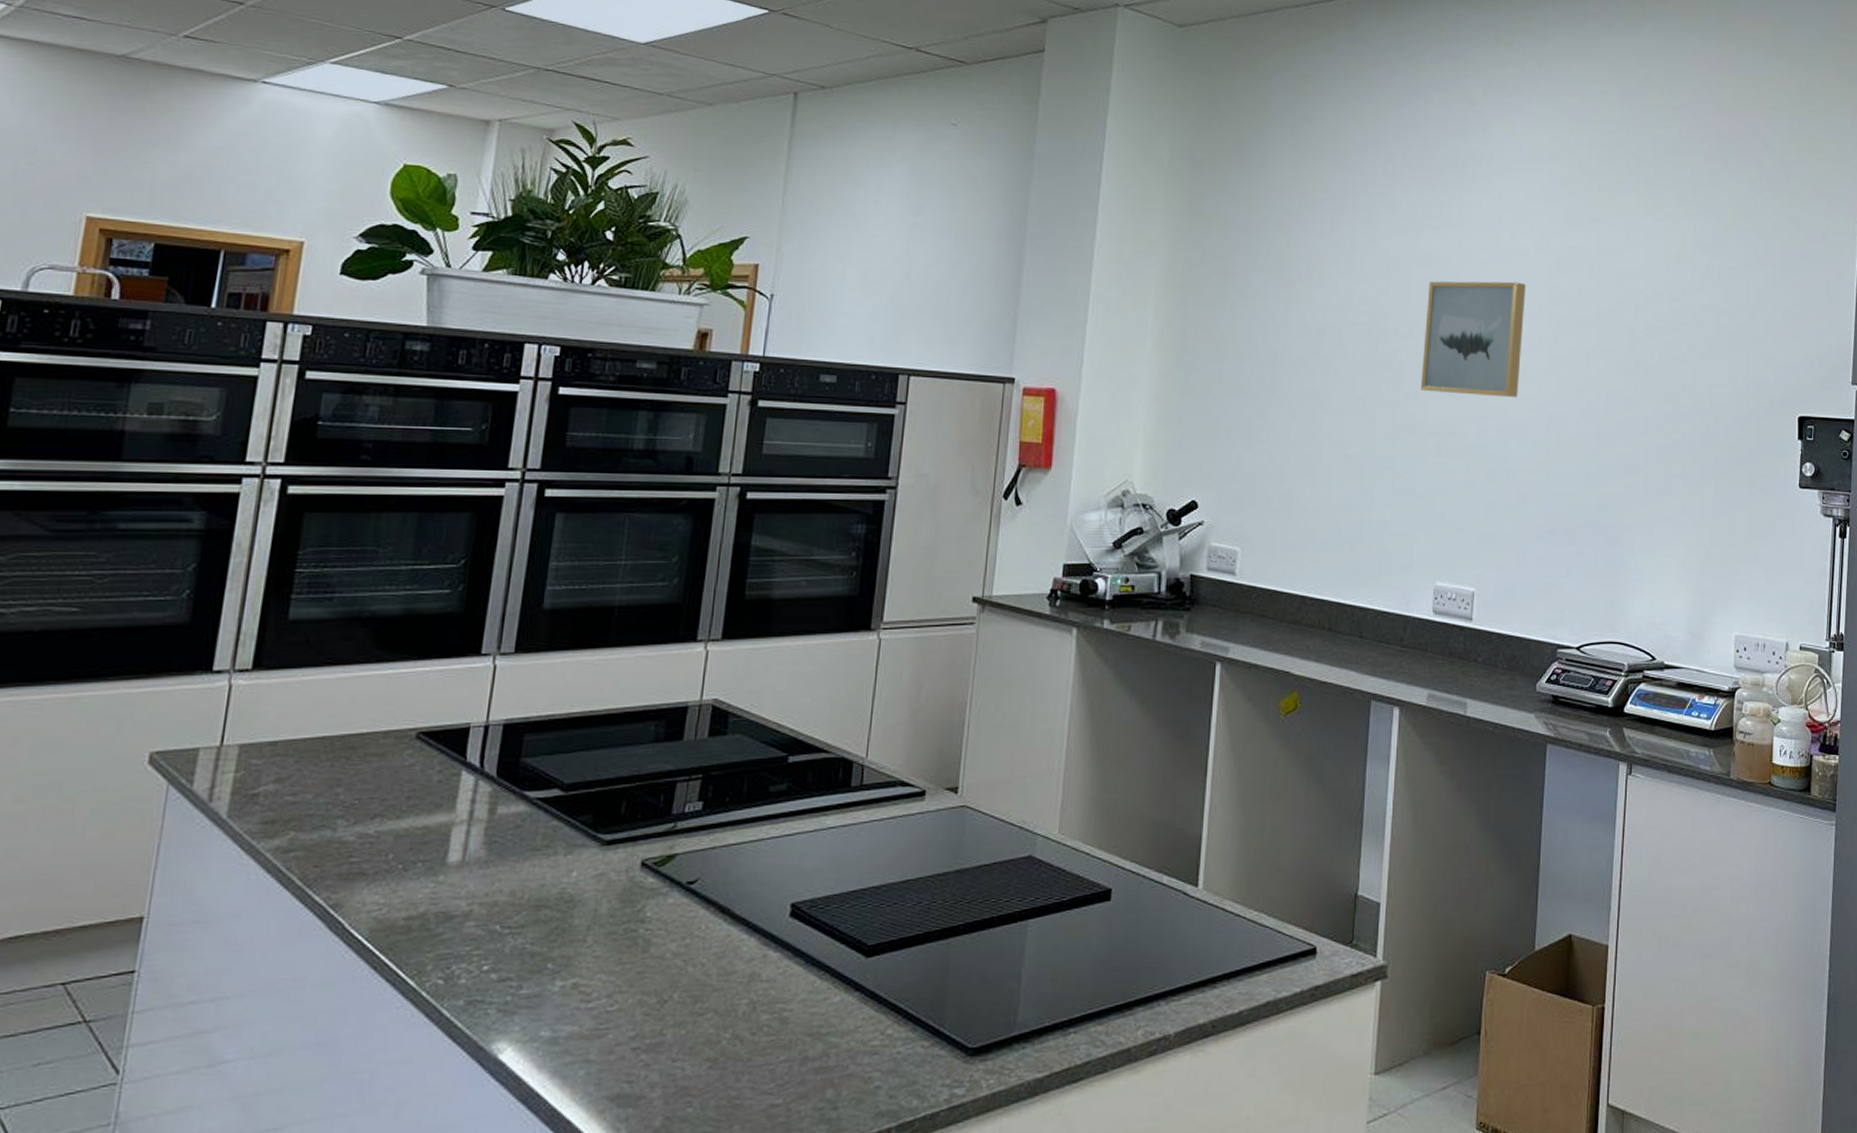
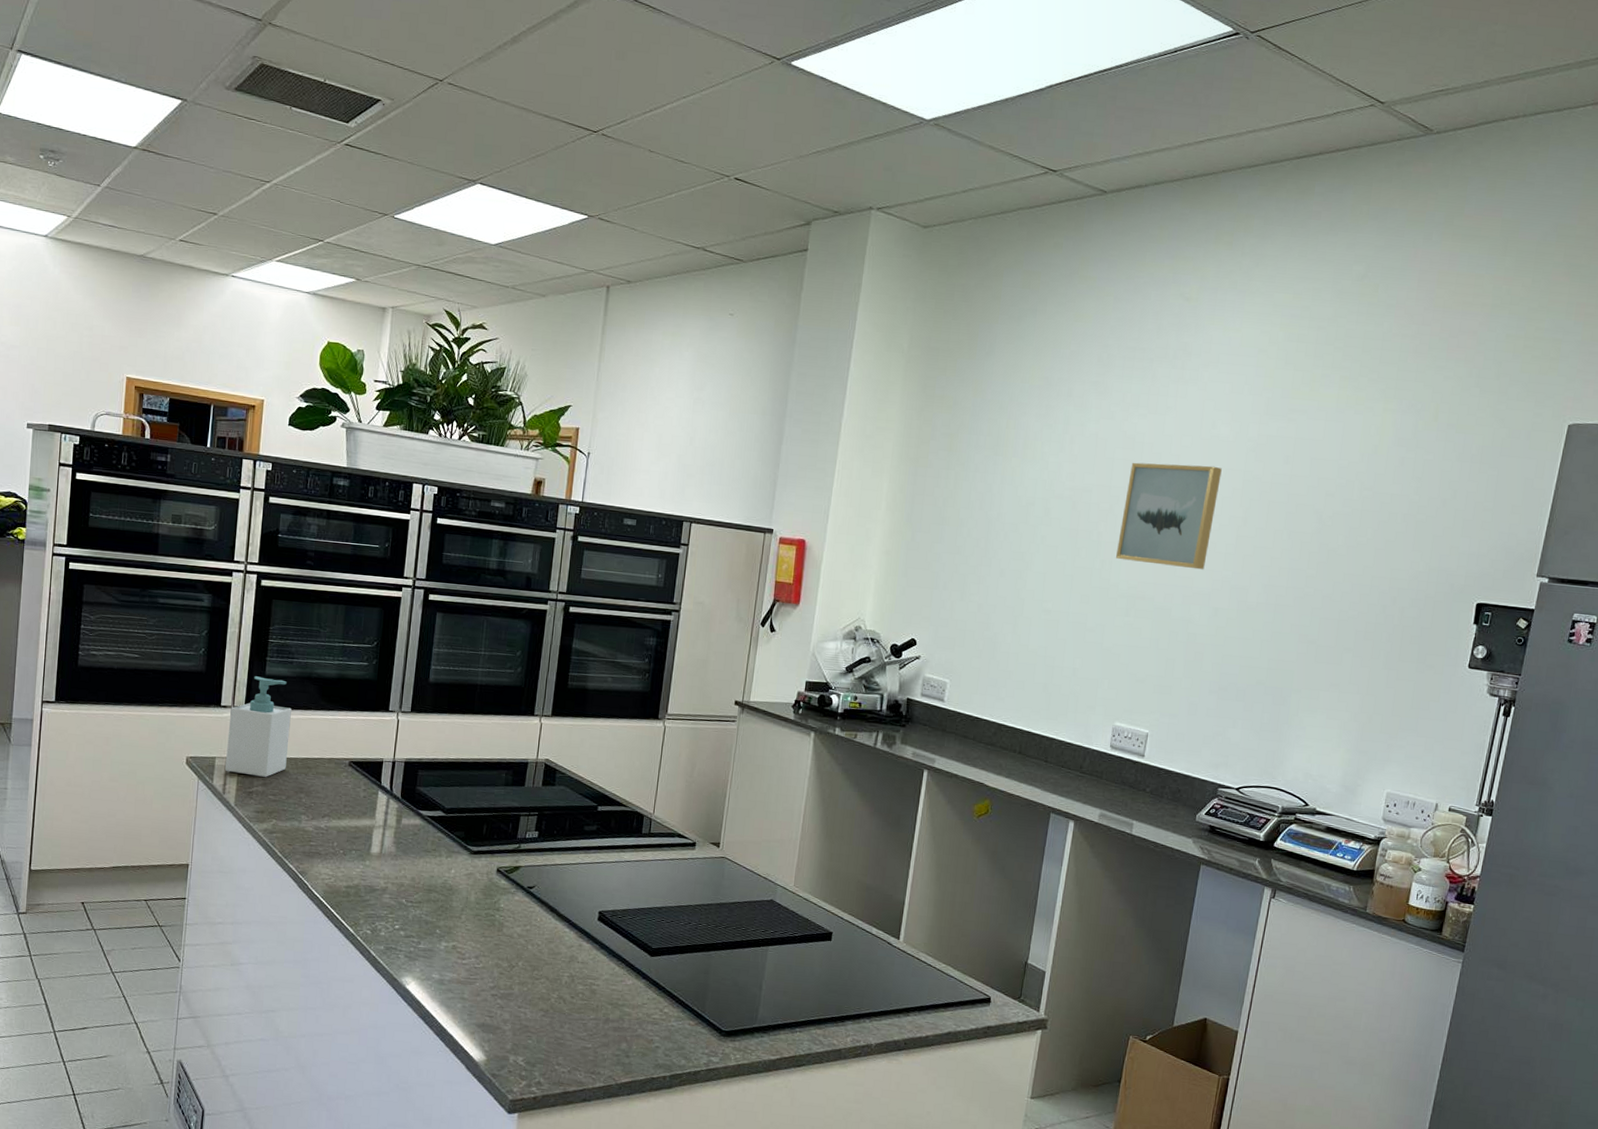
soap bottle: none [213,623,328,770] -> present [224,676,291,777]

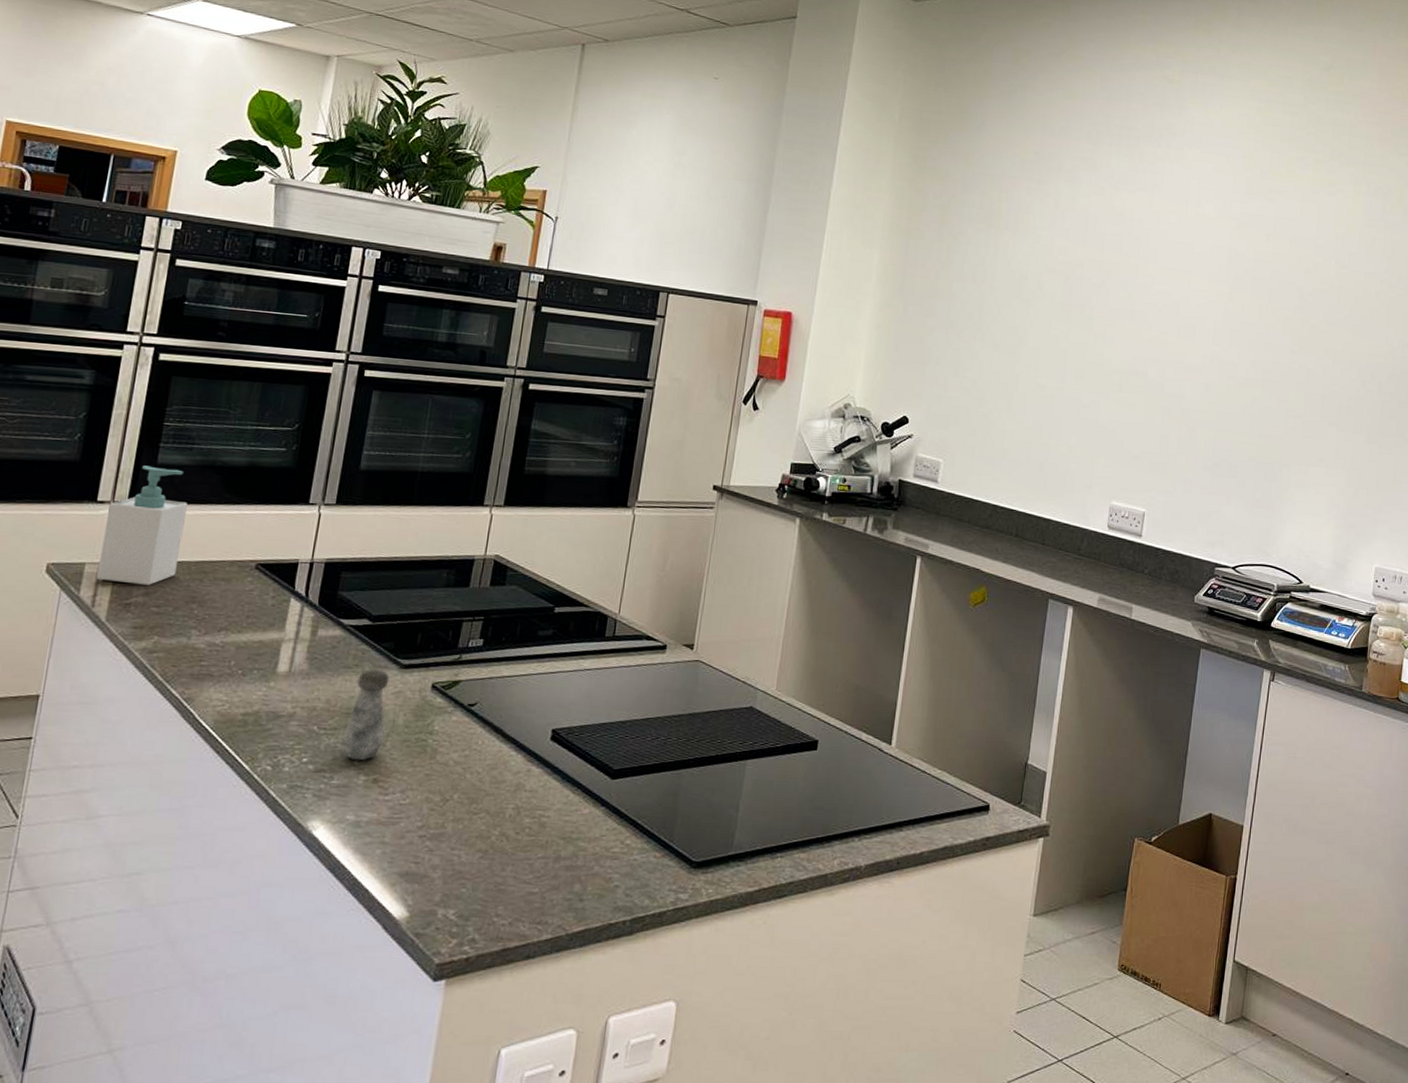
salt shaker: none [425,854,462,930] -> present [341,669,390,761]
wall art: present [1116,462,1222,570] -> none [1109,237,1208,345]

